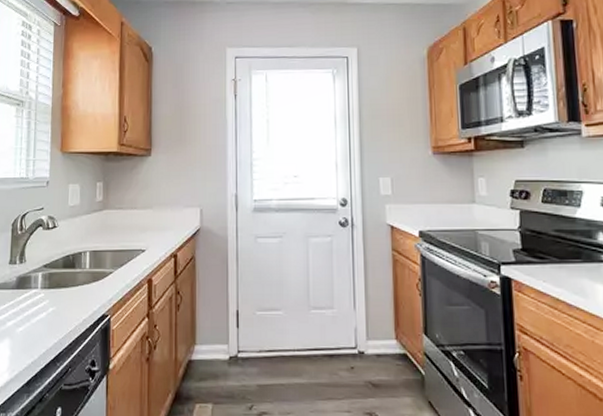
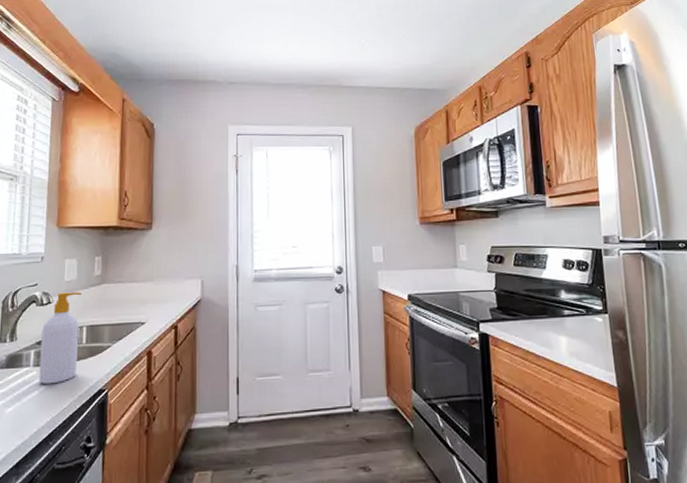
soap bottle: none [46,217,85,307] -> present [39,292,82,384]

